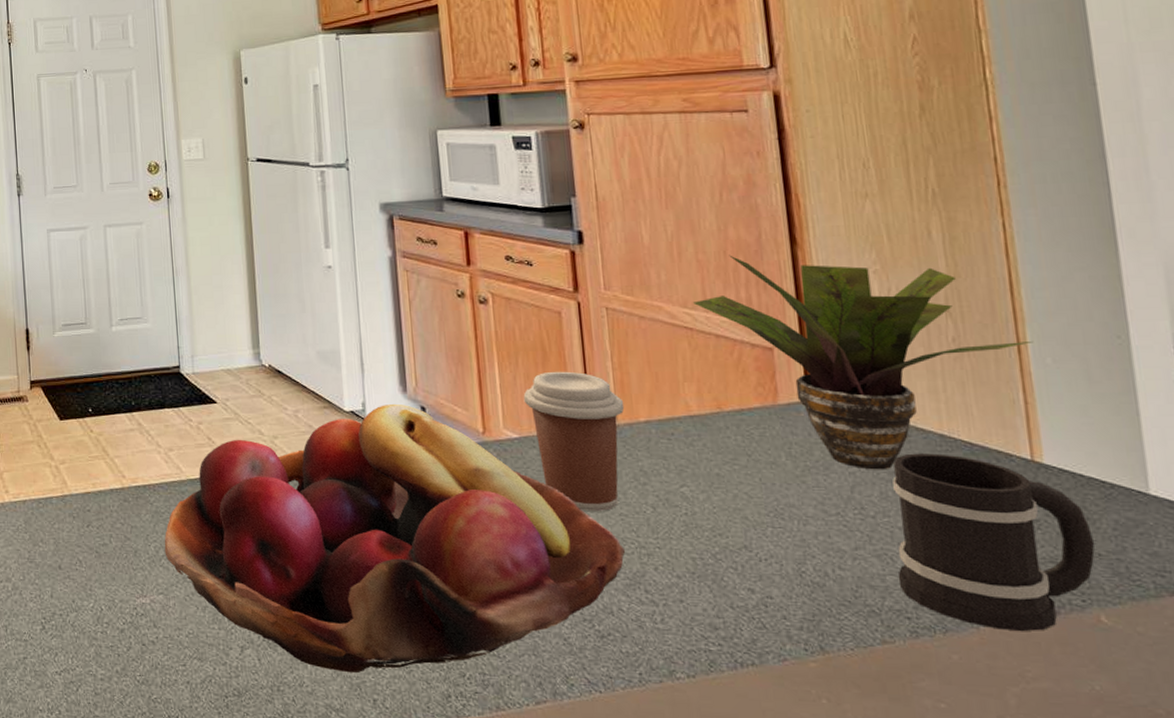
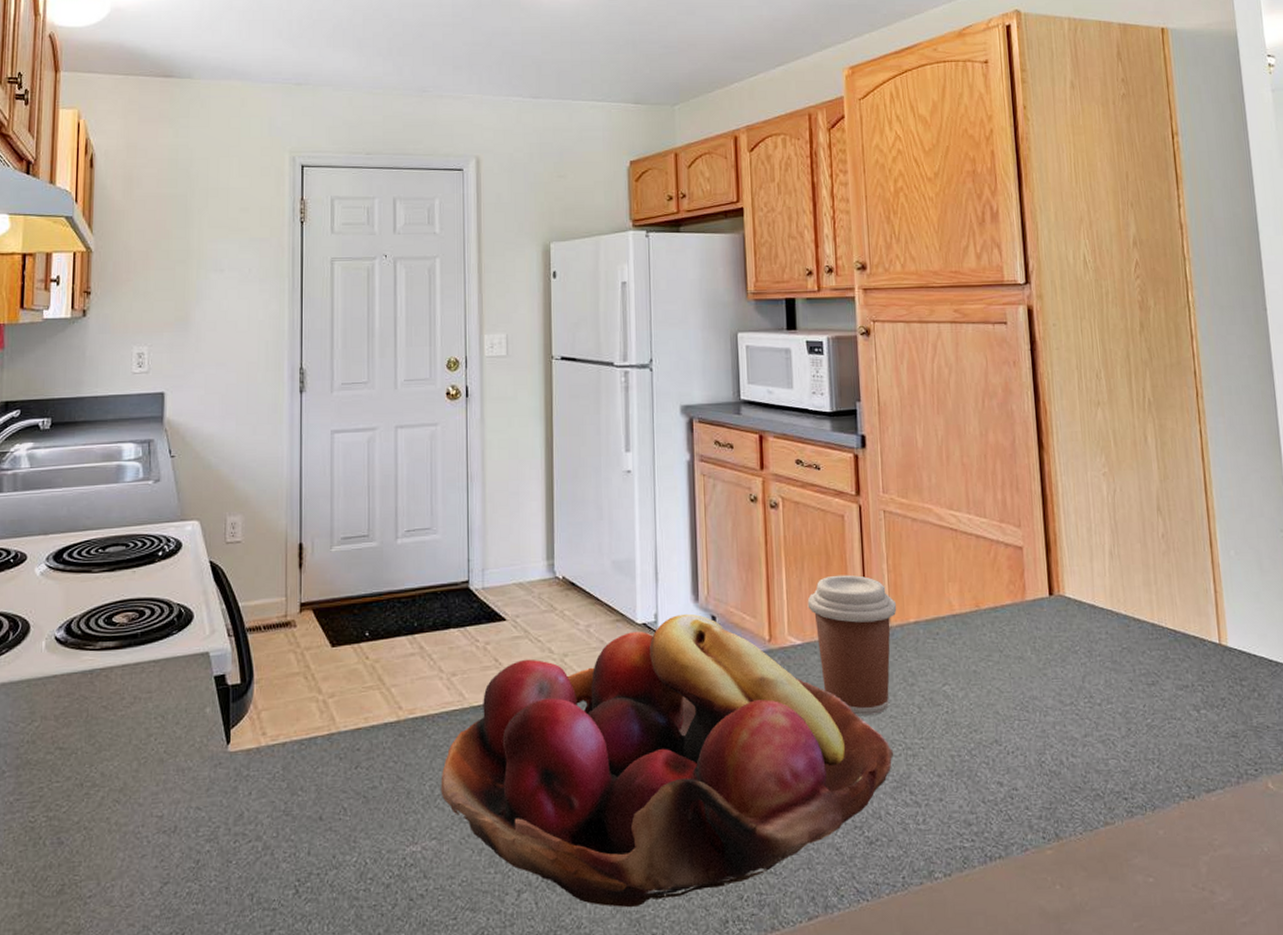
potted plant: present [693,255,1034,470] -> none [958,458,1222,660]
mug: present [892,453,1095,632] -> none [1115,641,1265,803]

